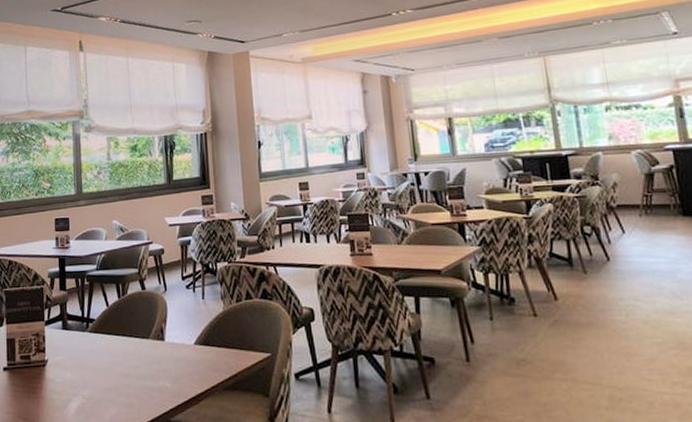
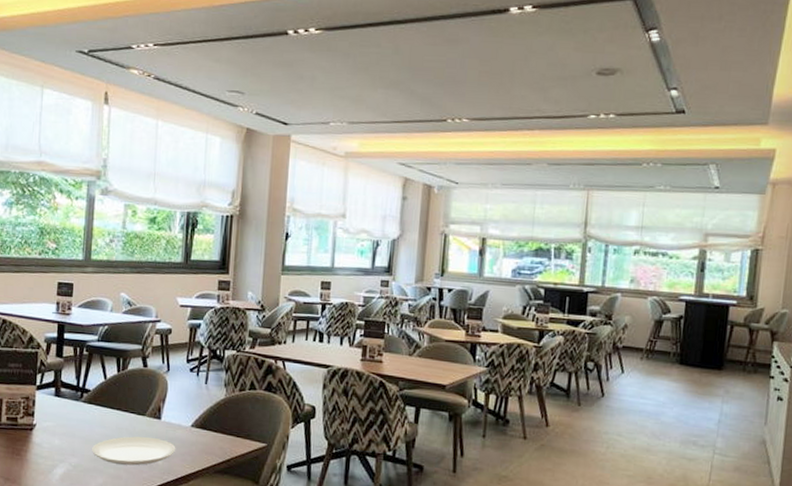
plate: none [102,361,183,392] -> present [92,436,176,466]

